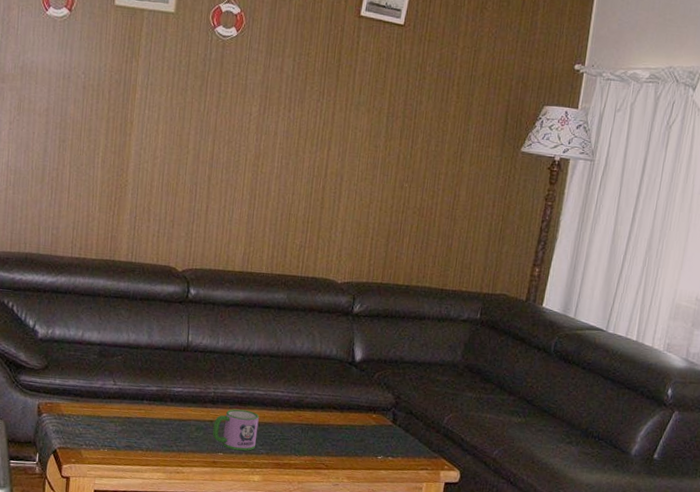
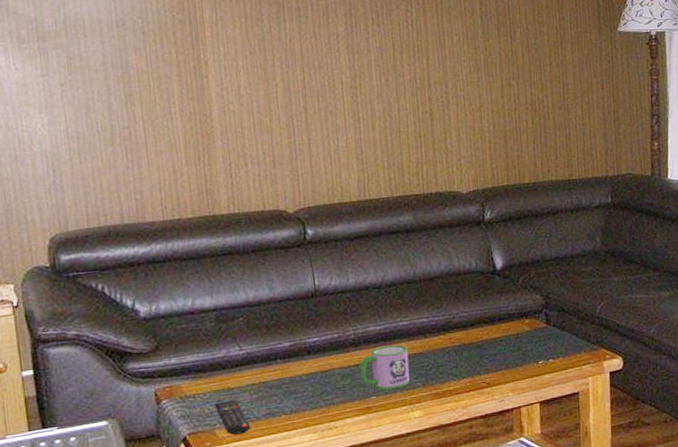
remote control: none [84,426,110,459] -> present [214,399,250,435]

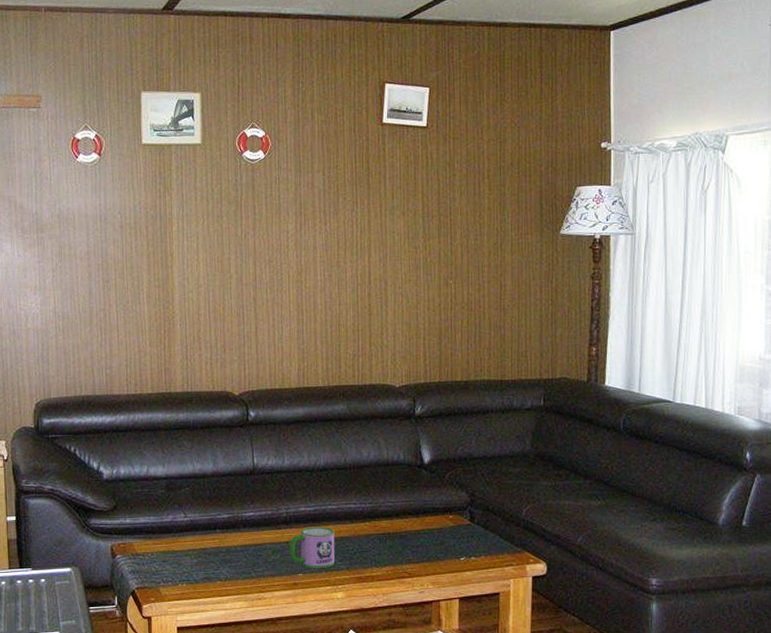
remote control: present [214,399,250,435] -> none [160,562,189,594]

